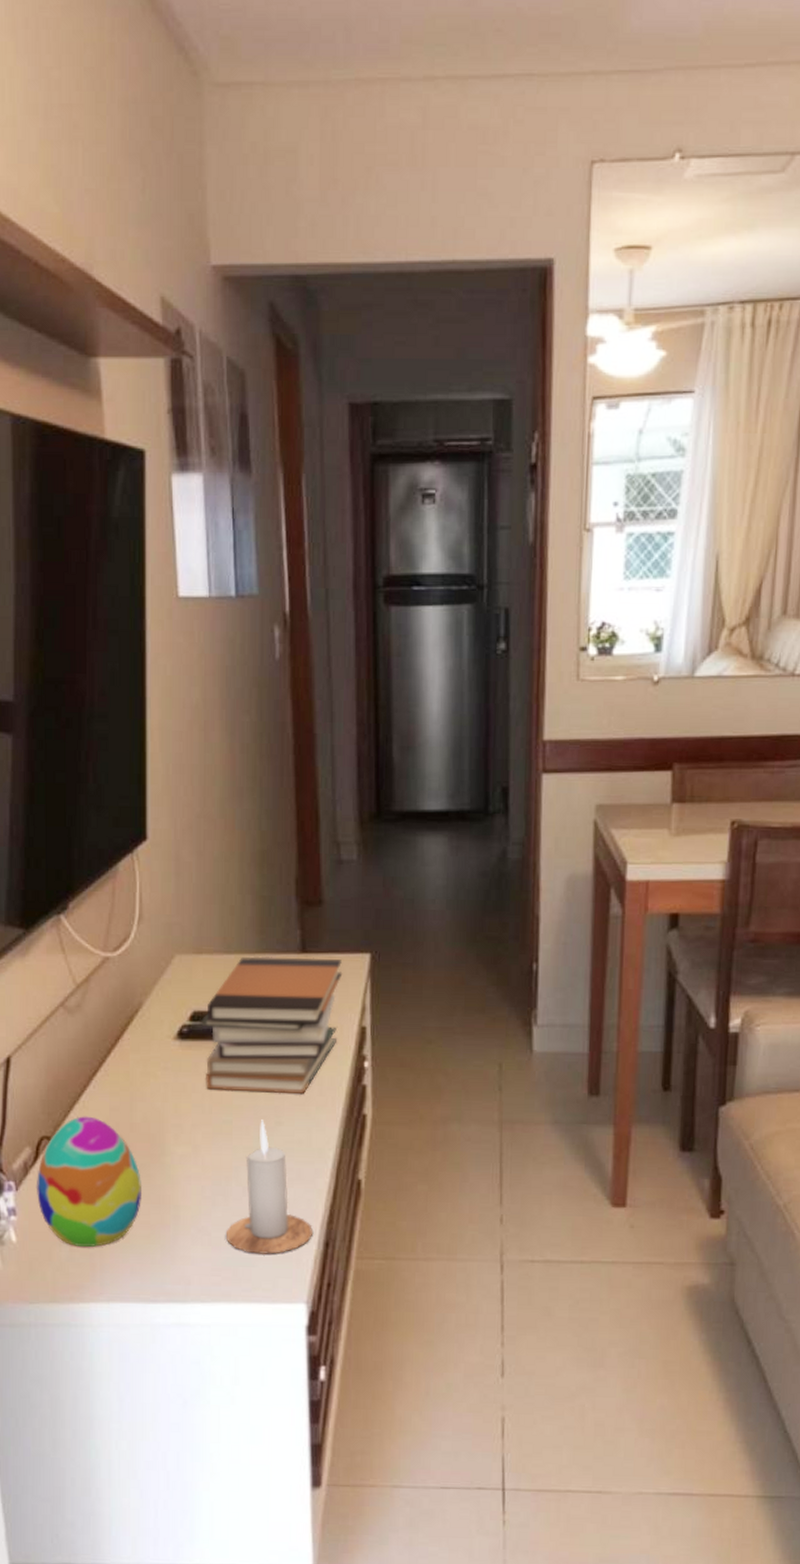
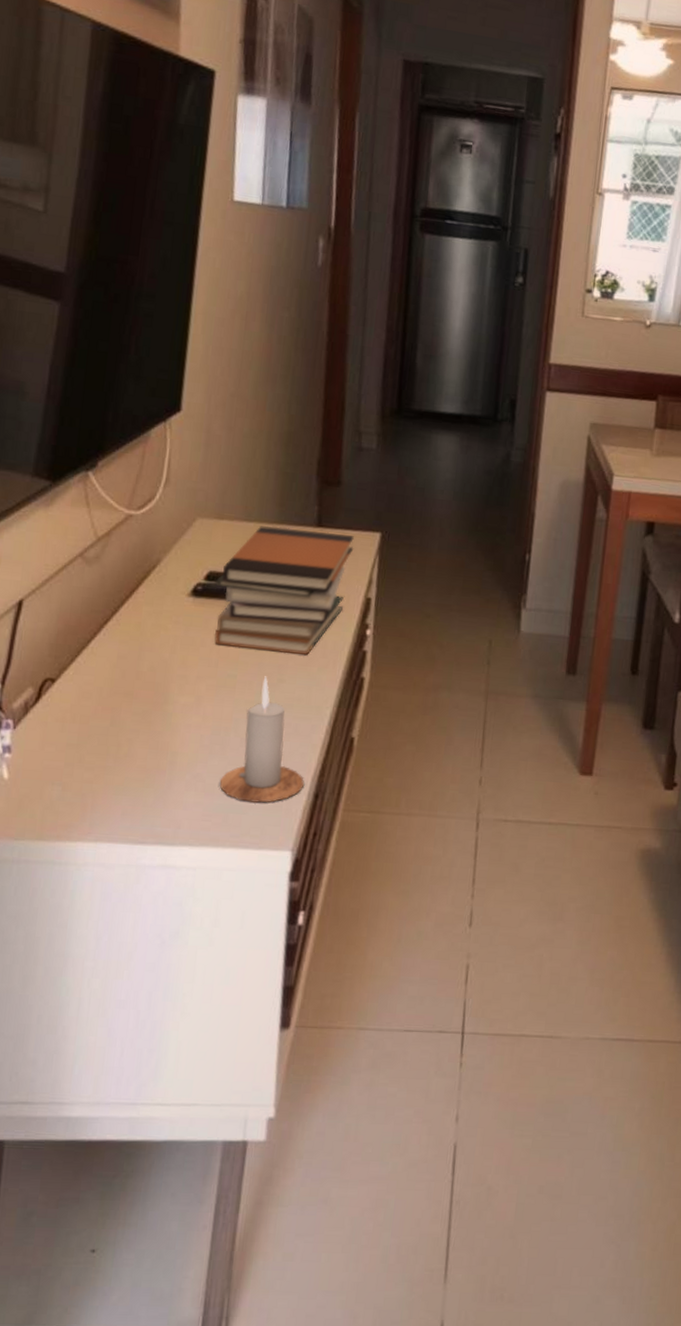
decorative egg: present [36,1116,141,1247] -> none [34,661,142,788]

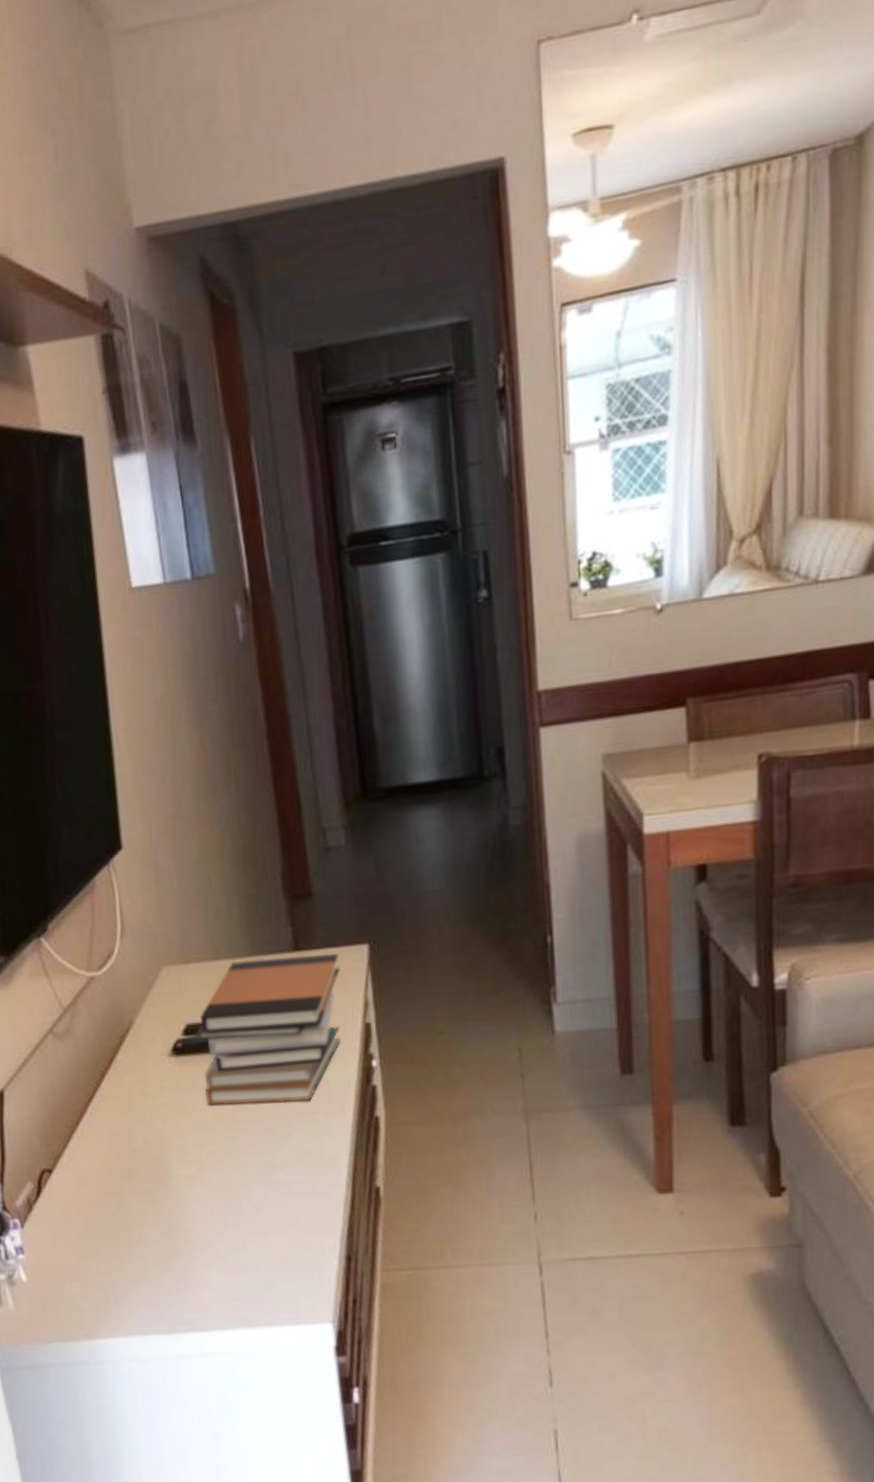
candle: present [219,676,304,803] -> none [240,1132,333,1274]

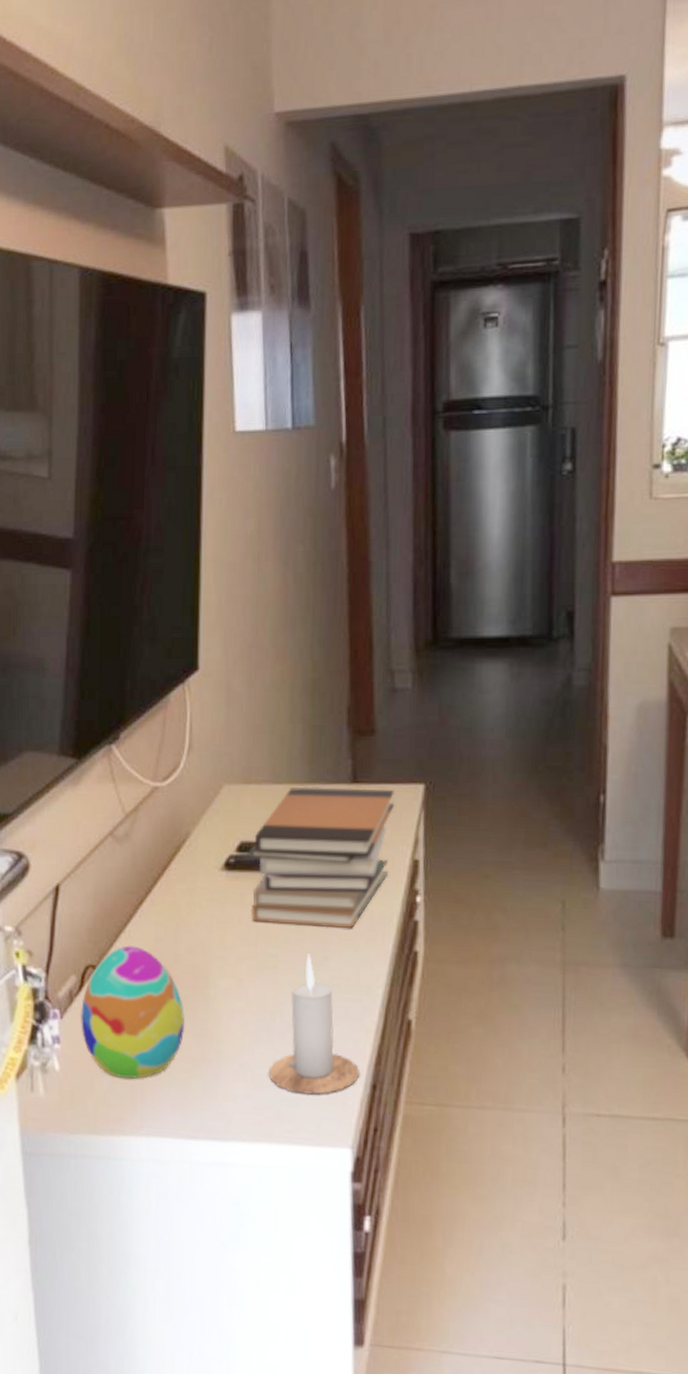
decorative egg: none [41,1144,150,1281] -> present [80,945,184,1079]
candle: none [240,1132,333,1274] -> present [268,954,359,1095]

